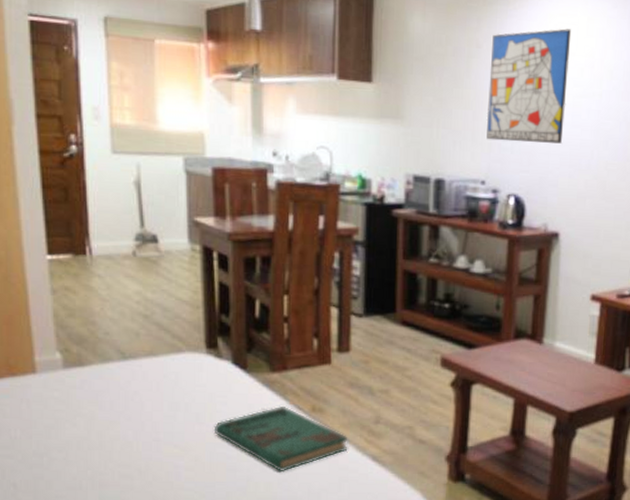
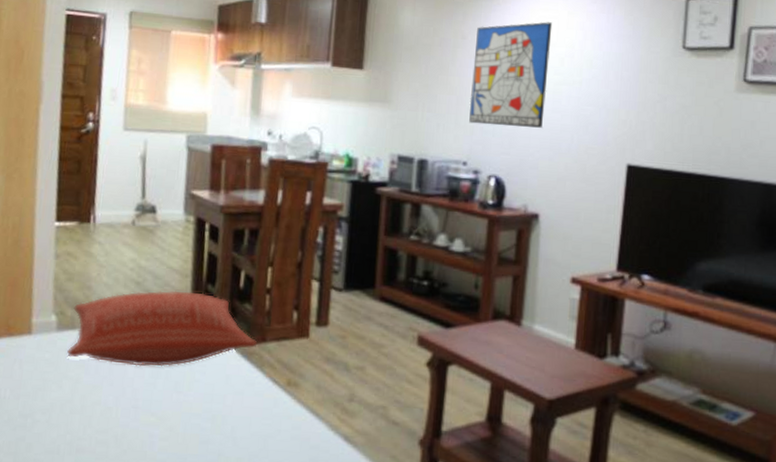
pillow: none [78,322,279,400] -> present [67,290,258,367]
book: present [214,405,348,473] -> none [190,378,321,448]

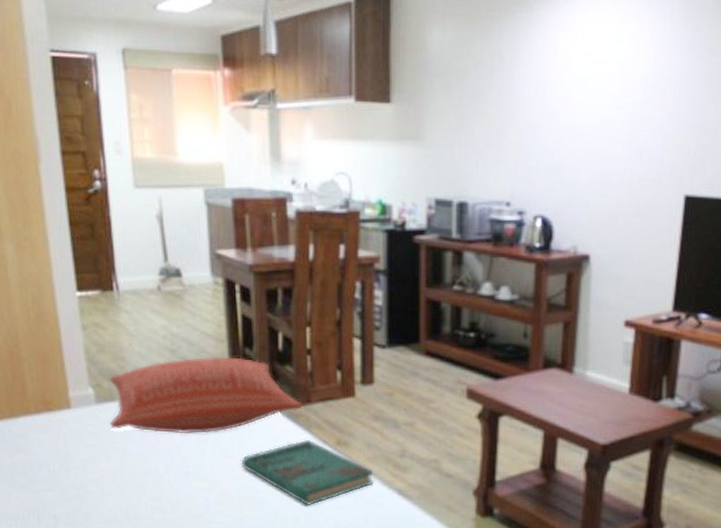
book: none [190,378,321,448] -> present [241,439,374,506]
wall art: present [469,22,553,128] -> none [510,34,602,160]

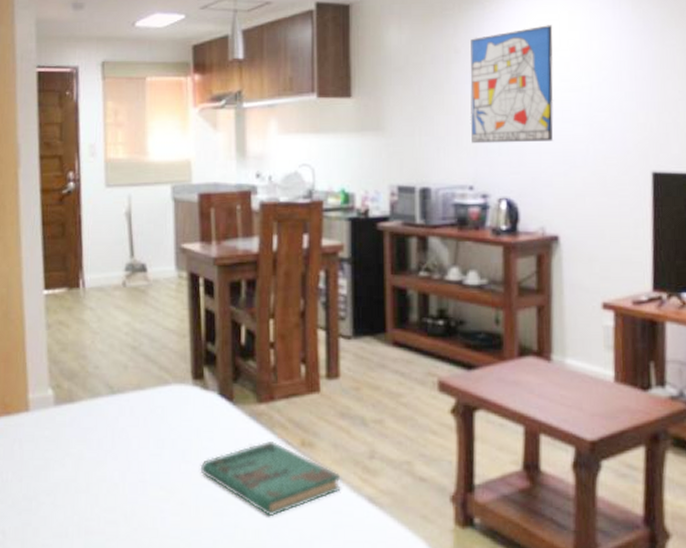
pillow: present [110,356,303,434] -> none [67,352,266,437]
wall art: none [510,34,602,160] -> present [470,25,554,144]

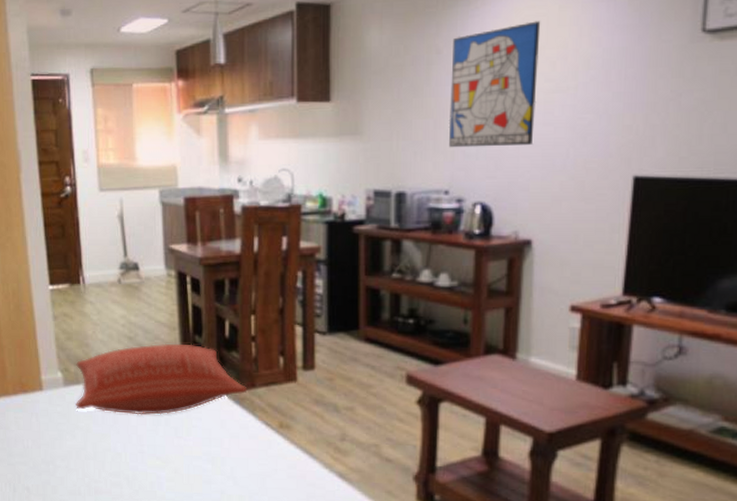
pillow: none [67,352,266,437] -> present [76,343,248,415]
book: present [200,440,341,517] -> none [190,421,315,486]

